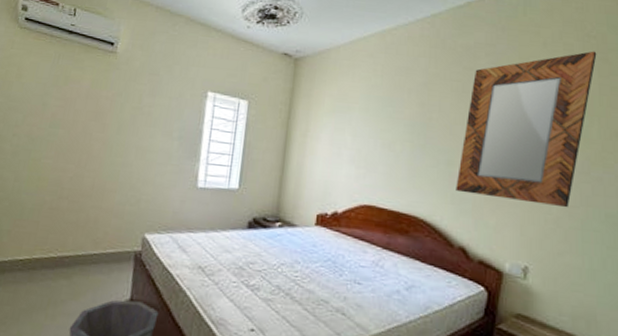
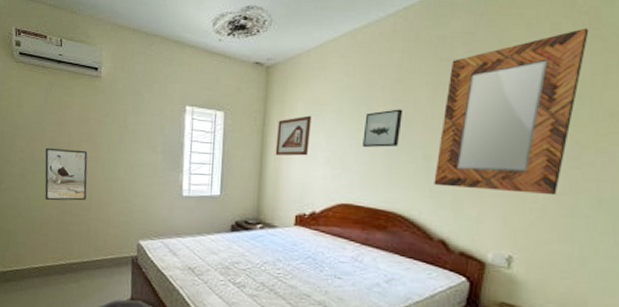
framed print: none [38,124,94,186] -> present [44,147,88,201]
picture frame: none [299,111,338,153] -> present [275,115,312,156]
wall art: none [388,112,428,150] -> present [363,109,403,147]

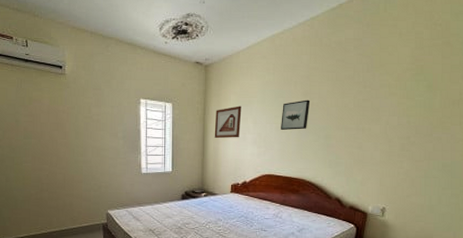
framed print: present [44,147,88,201] -> none [20,136,60,181]
home mirror: present [434,28,589,196] -> none [332,36,441,163]

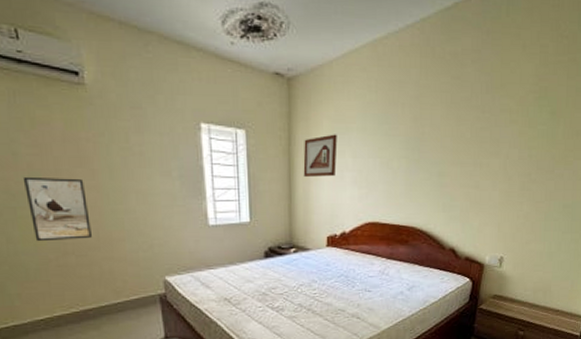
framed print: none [20,136,60,181] -> present [22,176,92,242]
wall art: present [281,100,311,130] -> none [386,127,421,166]

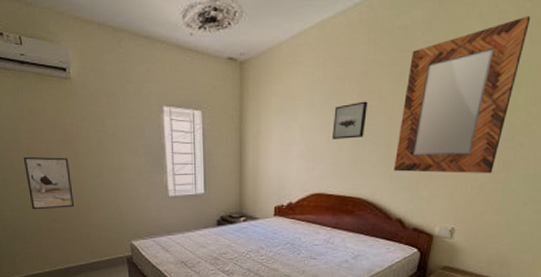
picture frame: present [303,134,337,177] -> none [253,111,285,151]
wall art: none [386,127,421,166] -> present [333,101,368,139]
home mirror: none [446,52,568,204] -> present [394,15,531,174]

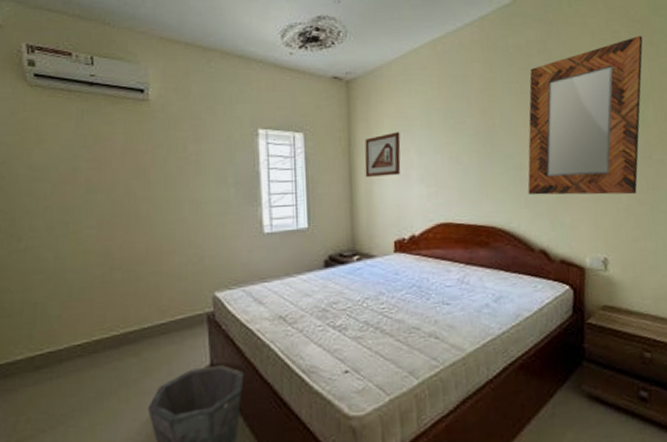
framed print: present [23,156,74,210] -> none [79,190,141,257]
picture frame: none [253,111,285,151] -> present [364,131,401,177]
wall art: present [333,101,368,139] -> none [454,119,491,161]

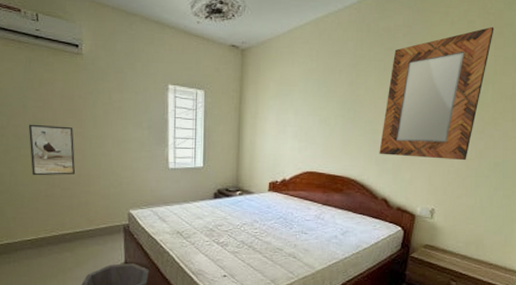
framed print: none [79,190,141,257] -> present [28,124,75,176]
picture frame: present [364,131,401,177] -> none [251,95,282,131]

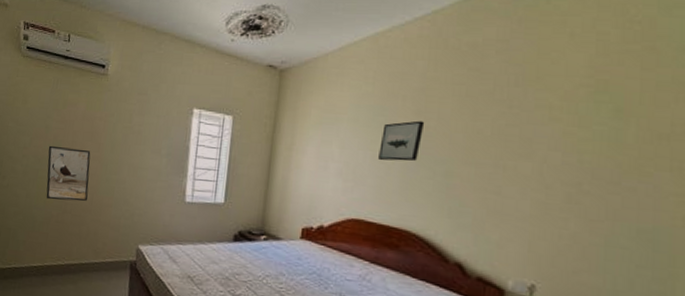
wall art: none [324,90,356,123] -> present [378,120,425,162]
home mirror: present [379,26,494,161] -> none [453,39,641,223]

